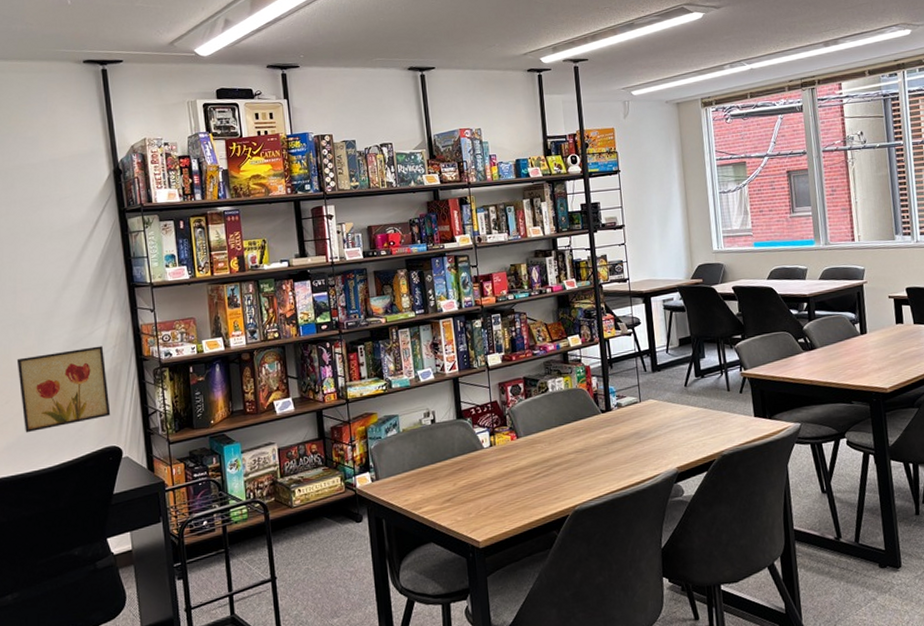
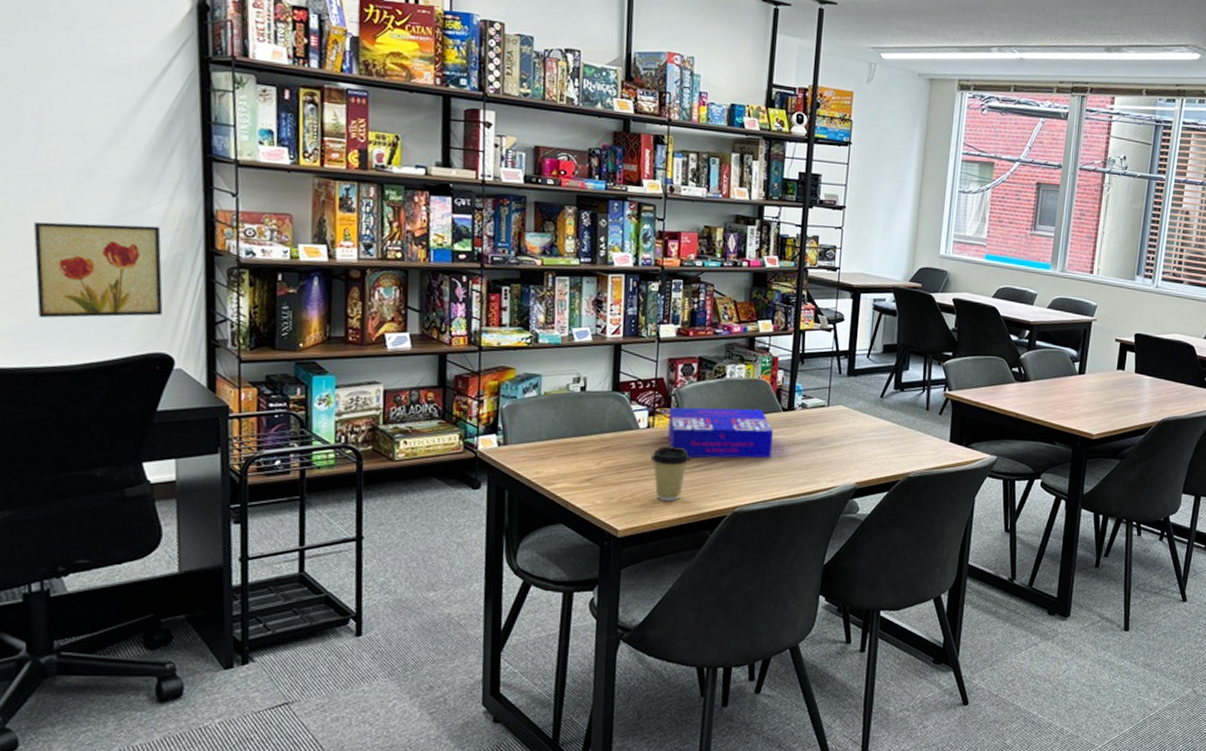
coffee cup: none [497,459,531,510] -> present [651,446,691,501]
board game: none [506,414,599,468] -> present [667,407,773,458]

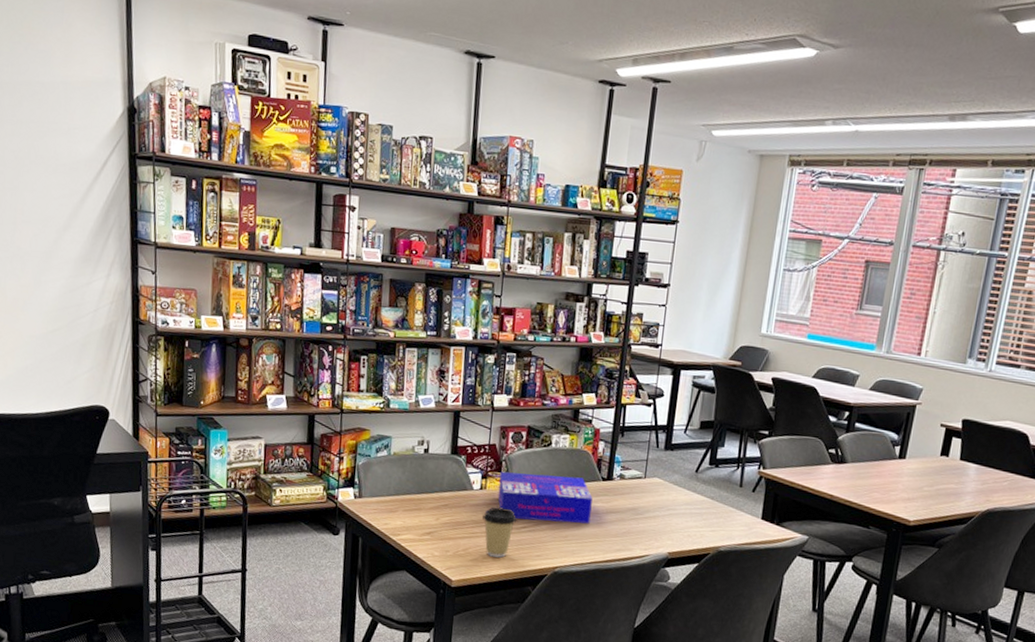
wall art: present [33,221,163,318] -> none [11,294,102,375]

